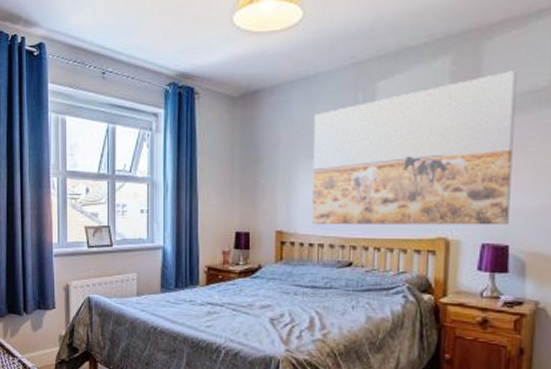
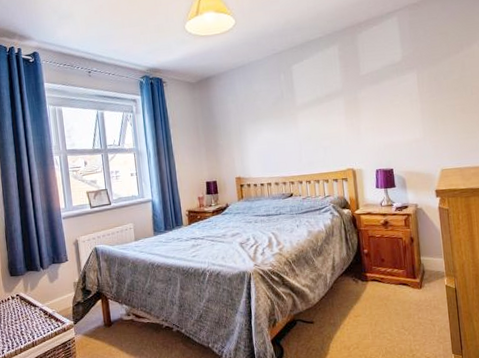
wall art: present [312,71,517,226] -> none [253,52,391,170]

